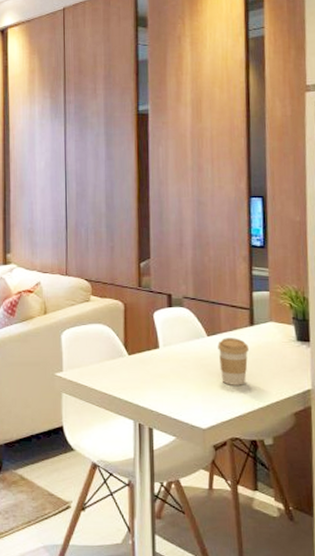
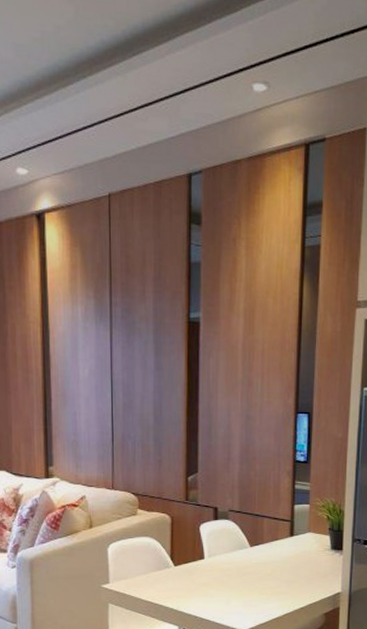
coffee cup: present [218,338,249,385] -> none [259,548,288,591]

